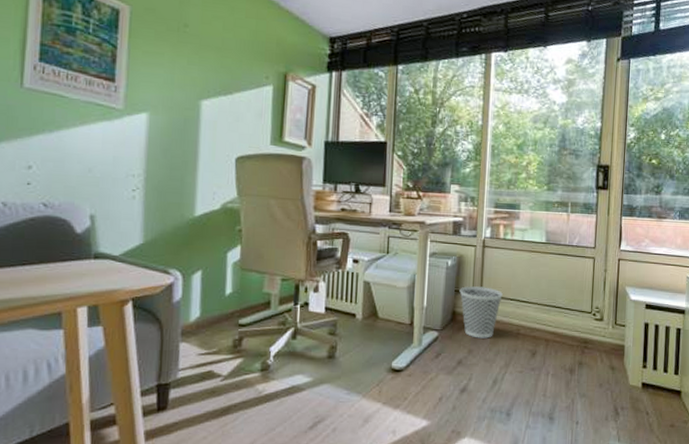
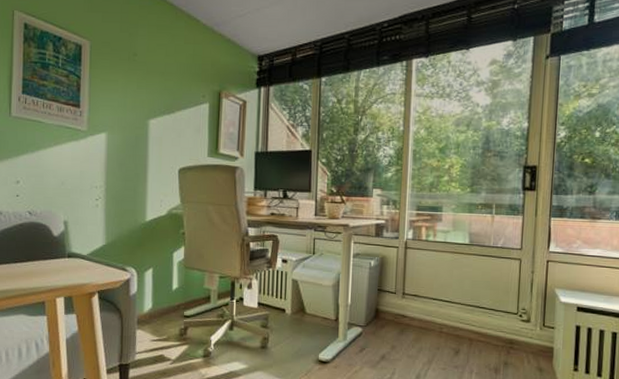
wastebasket: present [459,286,503,339] -> none [382,285,425,336]

